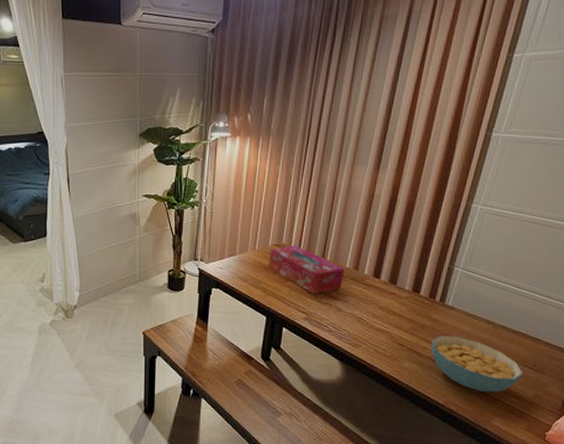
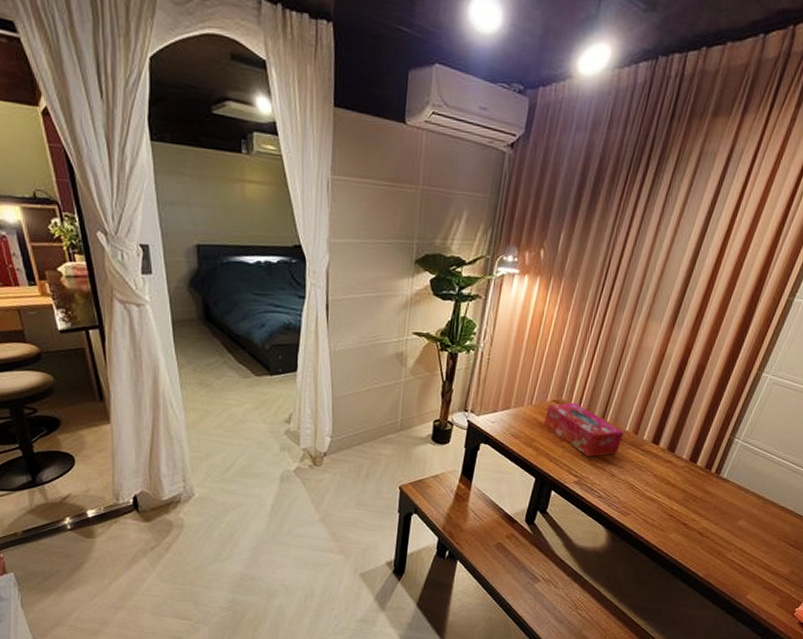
cereal bowl: present [431,336,523,393] -> none [699,508,785,568]

